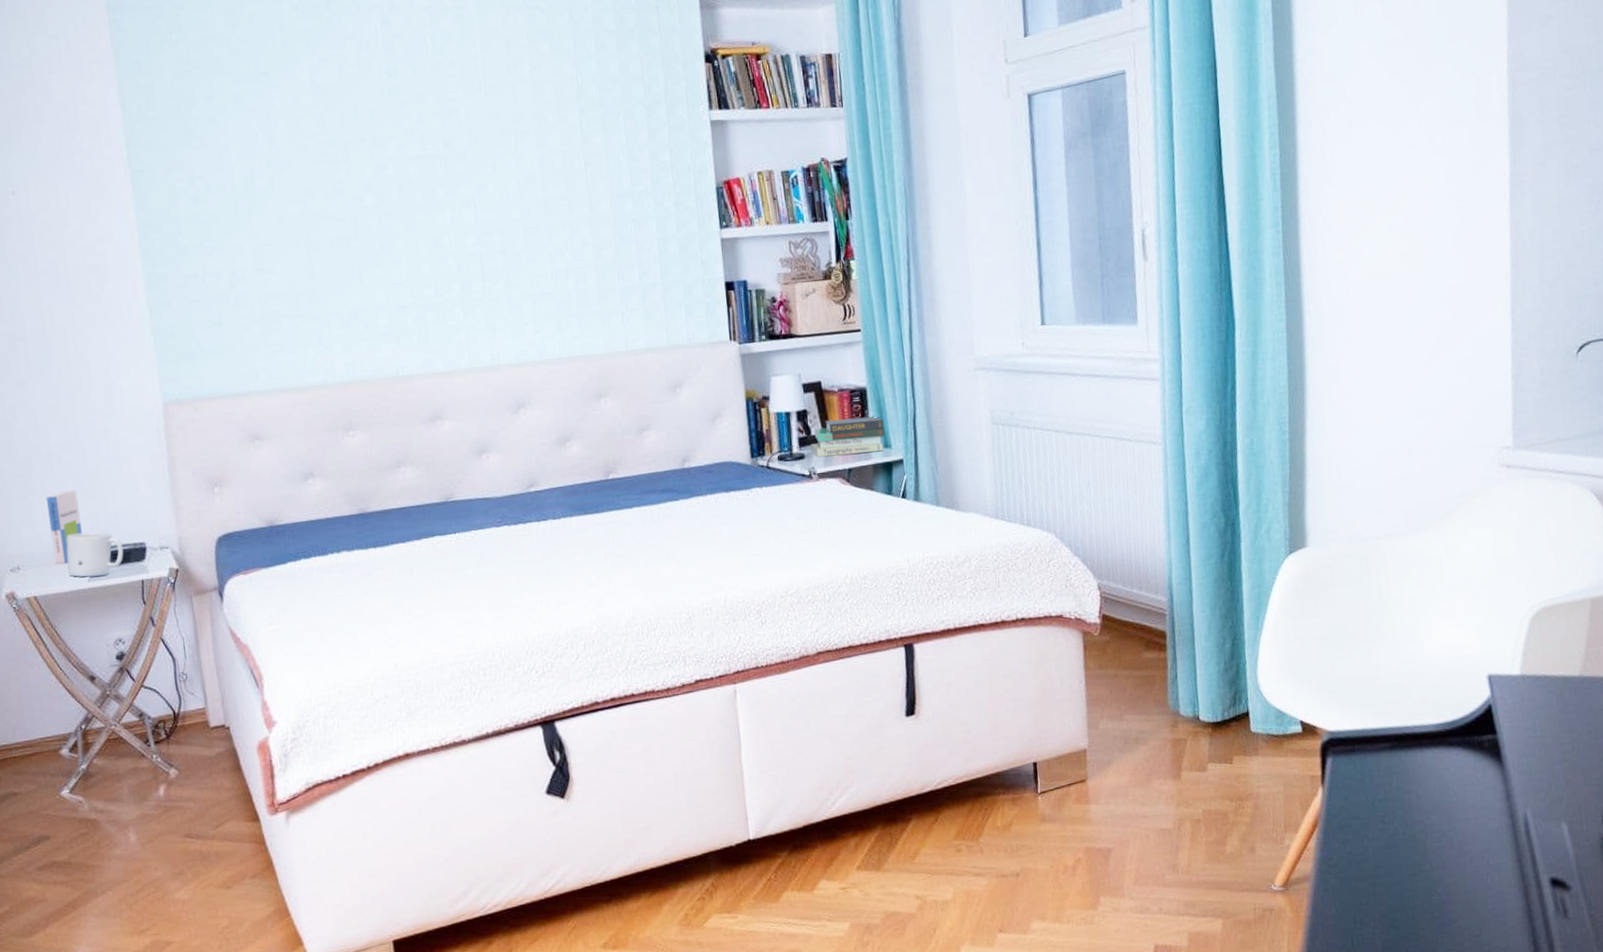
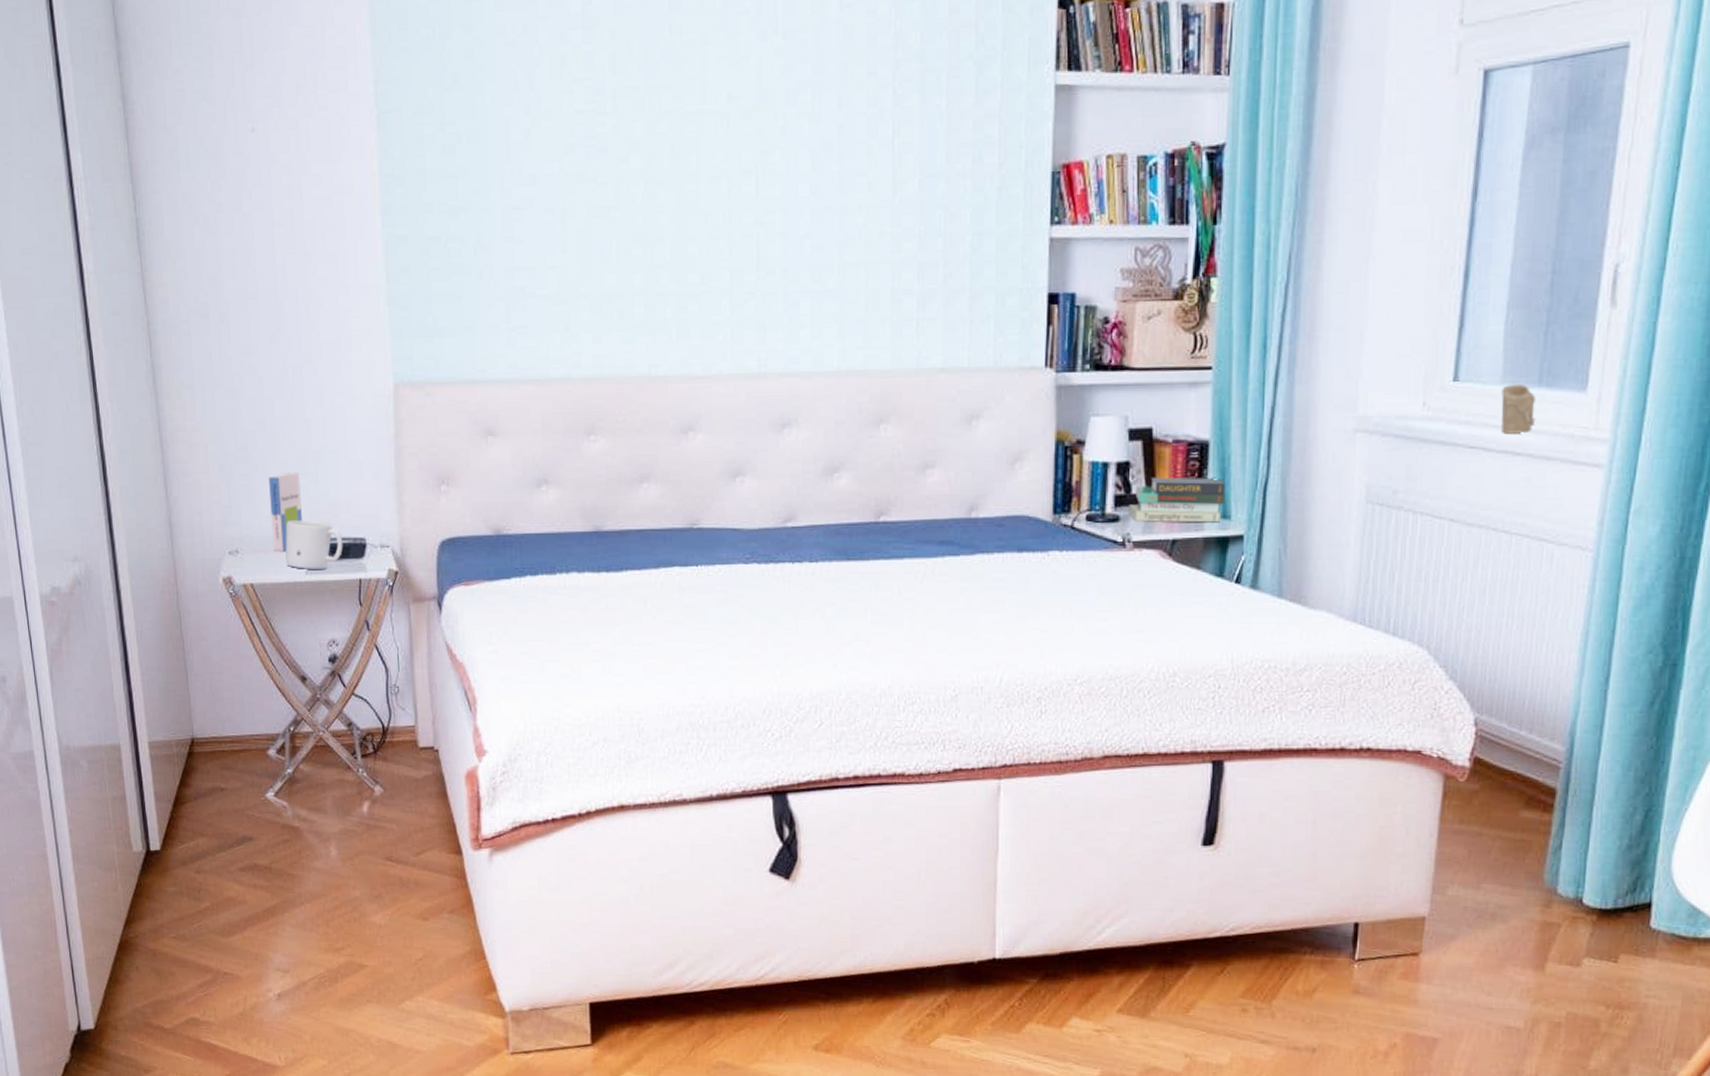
candle: none [1077,323,1105,362] -> present [1501,384,1536,434]

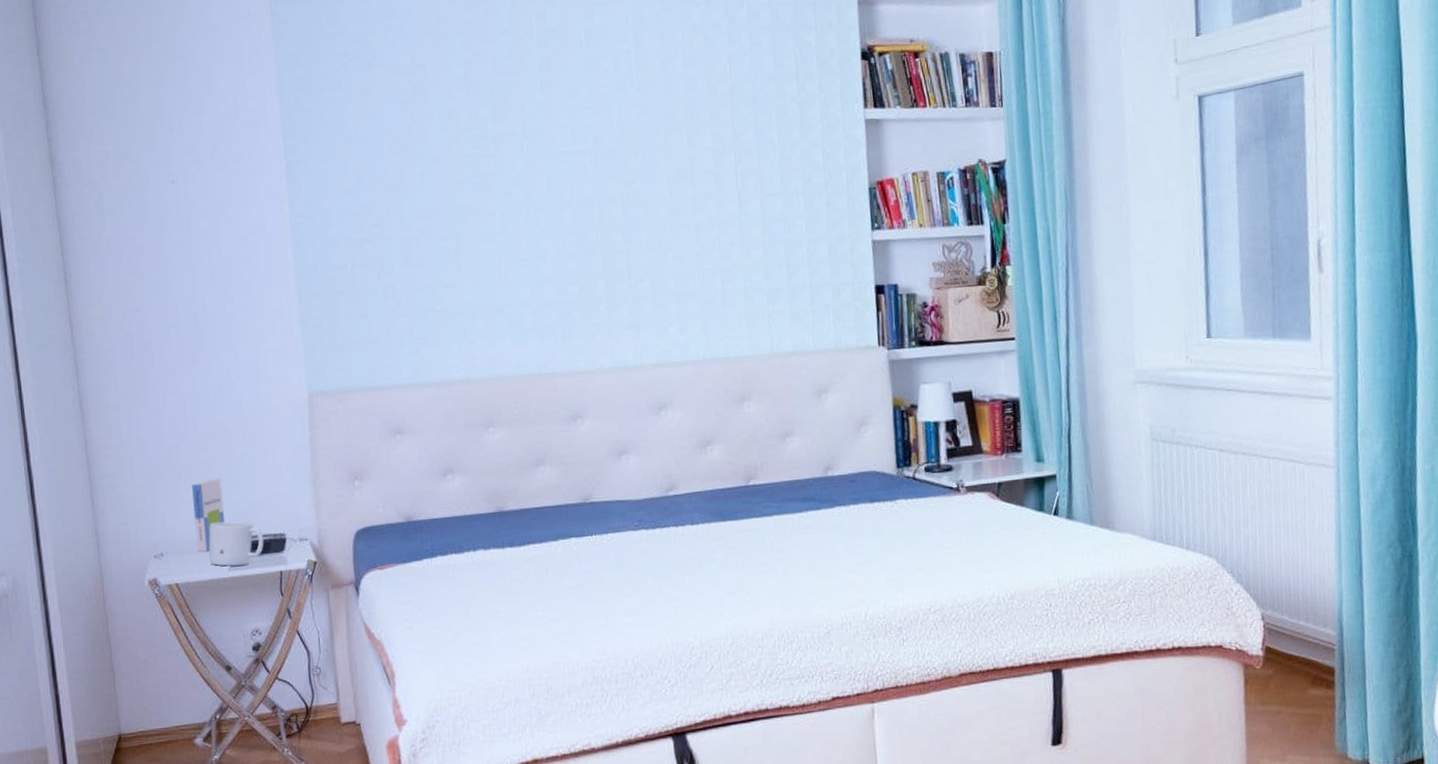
books: present [1129,477,1226,523] -> none [959,428,1038,470]
candle: present [1501,384,1536,434] -> none [1245,337,1275,378]

